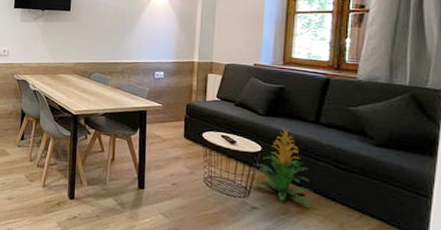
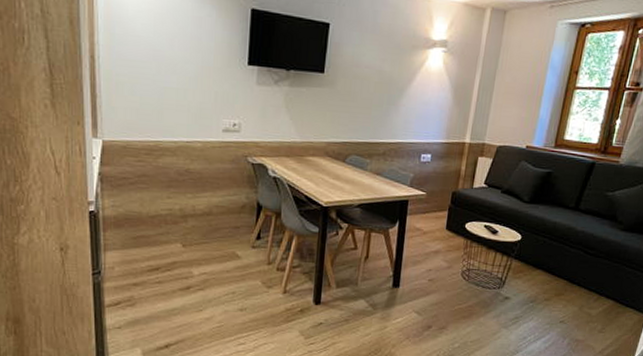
indoor plant: present [253,127,313,206] -> none [509,214,562,292]

